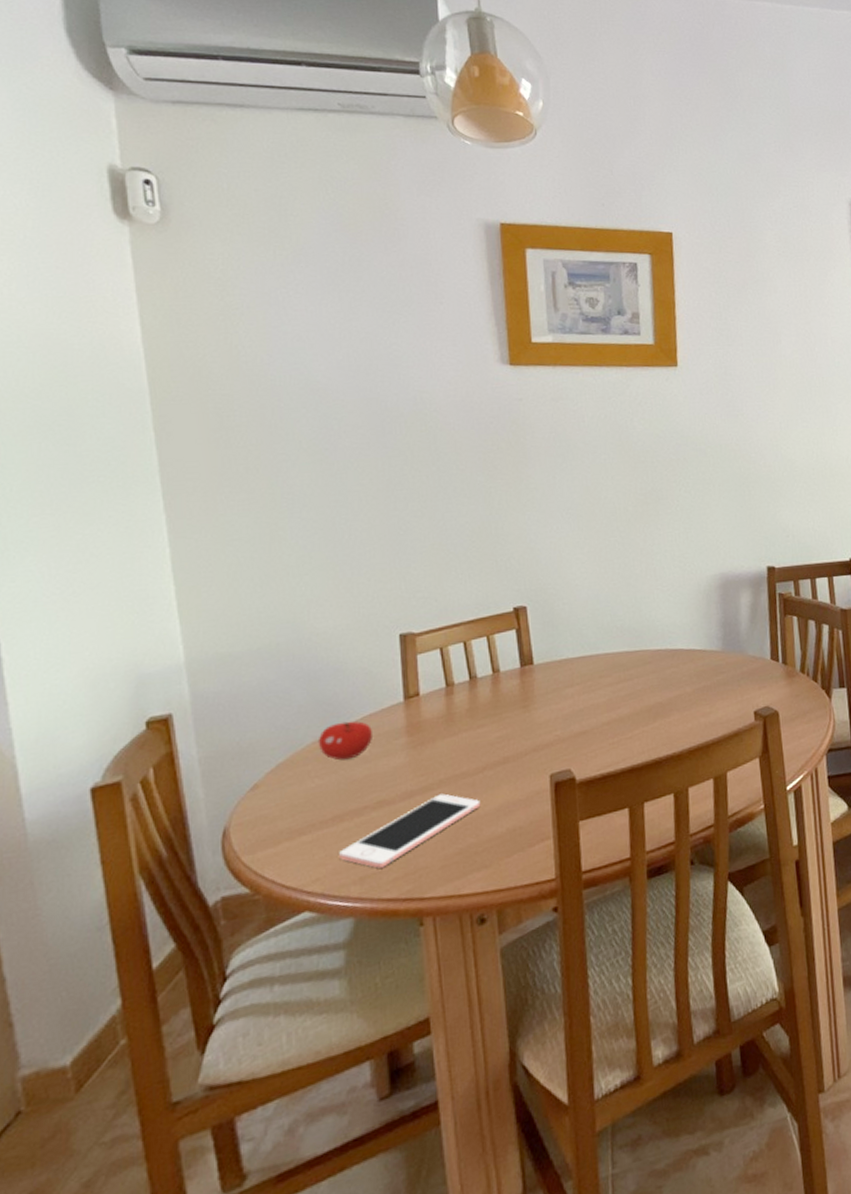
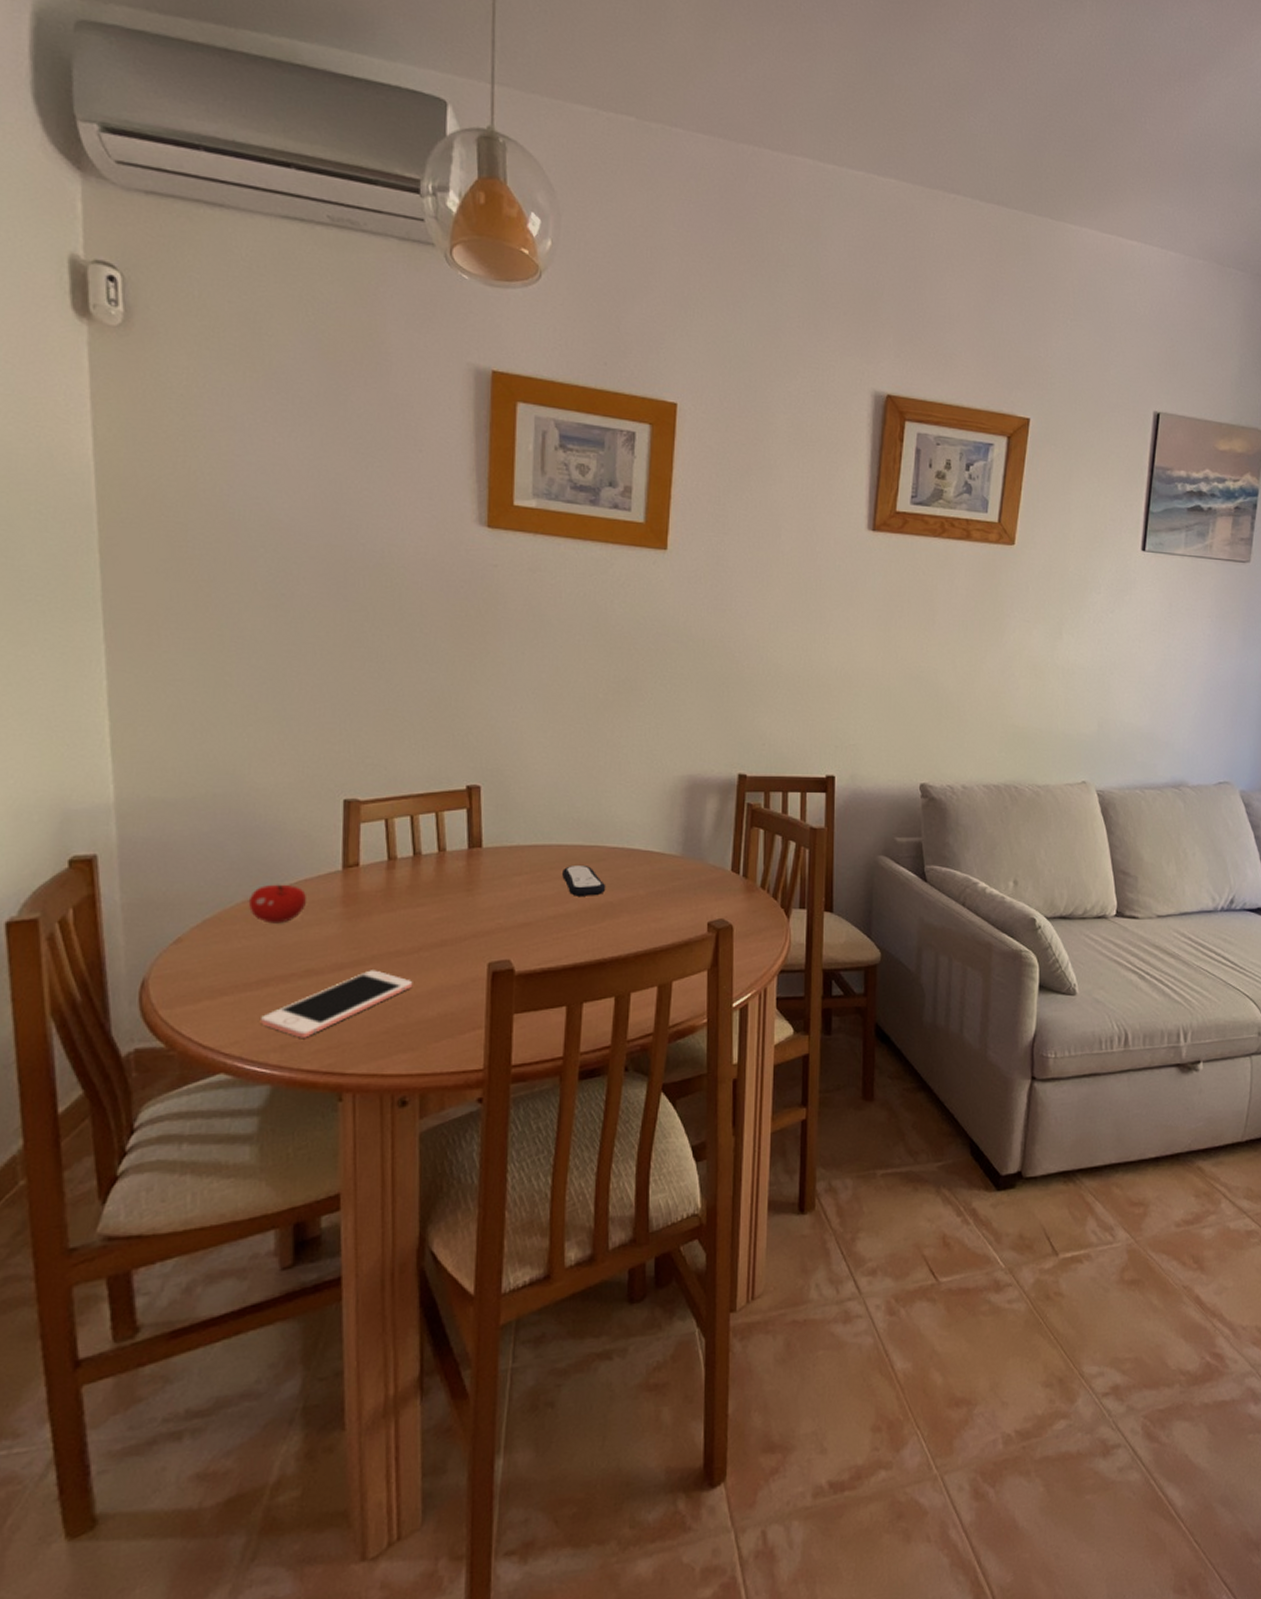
remote control: none [611,669,655,701] -> present [562,864,606,896]

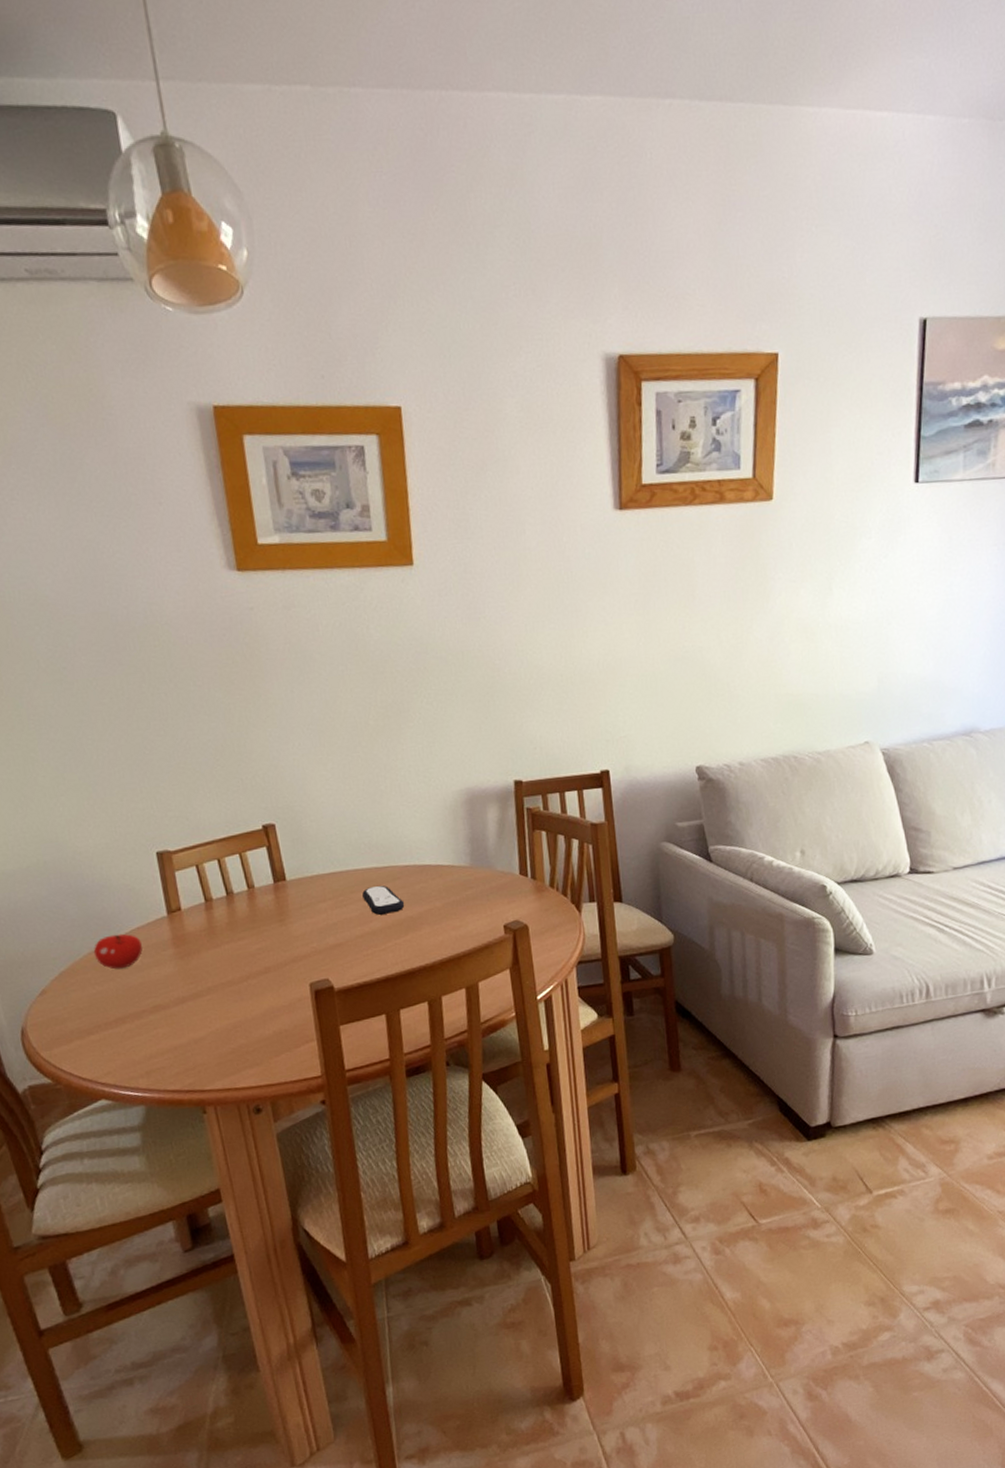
cell phone: present [261,970,413,1038] -> none [125,1000,248,1064]

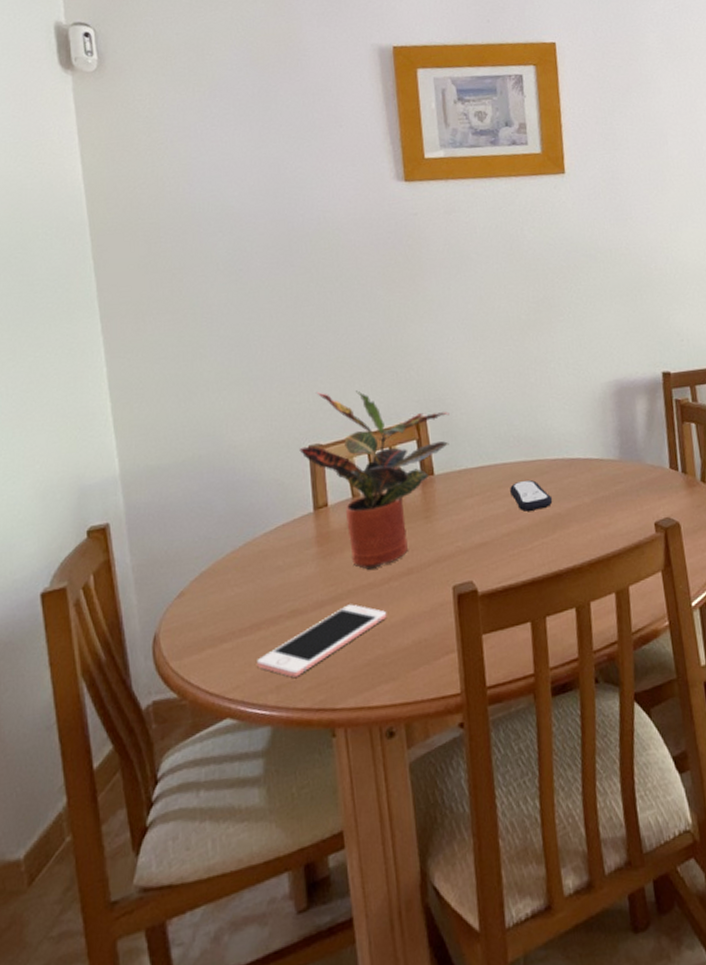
fruit: present [93,934,143,970] -> none [236,531,287,570]
cell phone: none [125,1000,248,1064] -> present [257,604,387,678]
potted plant: none [147,797,300,969] -> present [299,390,450,570]

